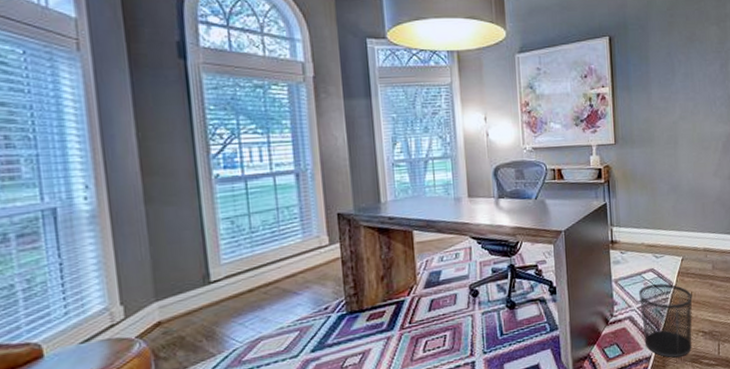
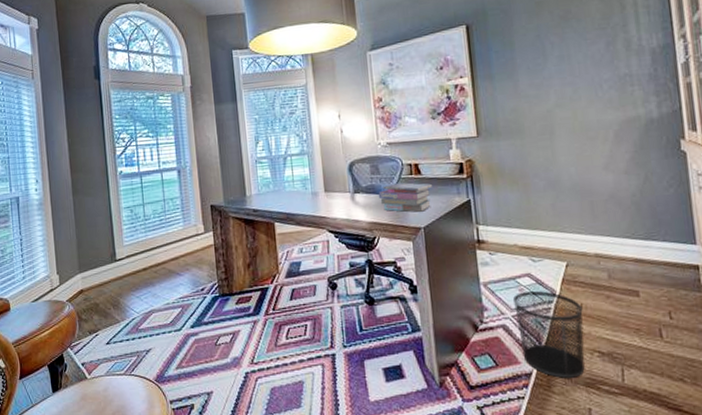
books: none [522,187,573,216] -> present [378,182,432,212]

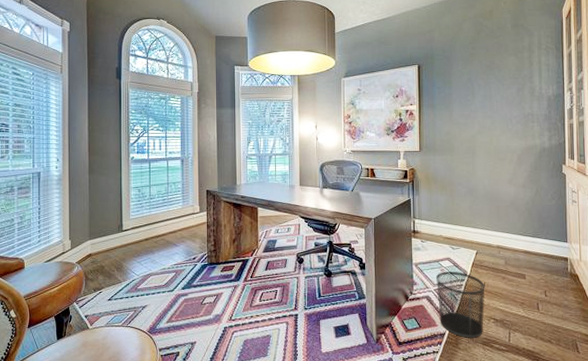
books: present [378,182,432,212] -> none [341,183,383,206]

